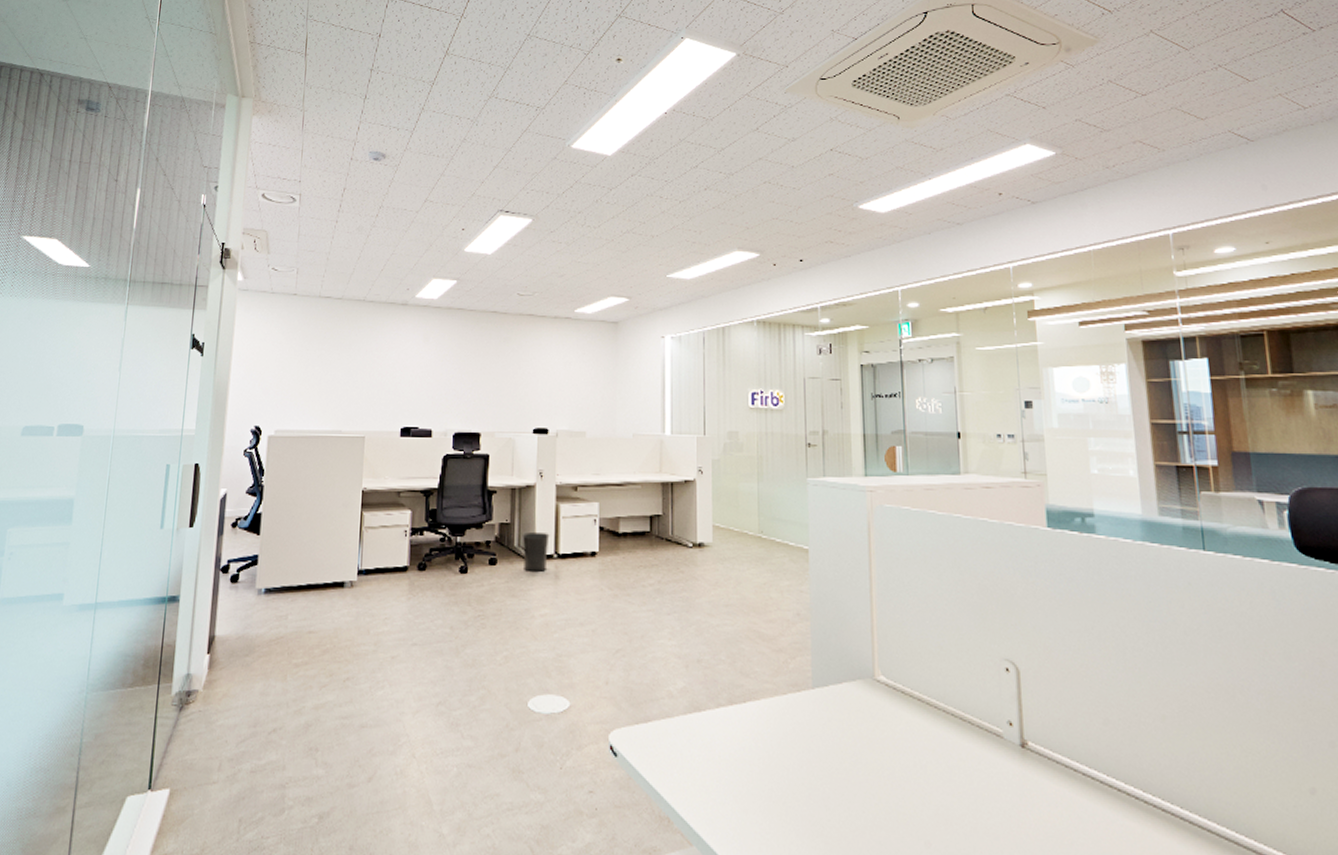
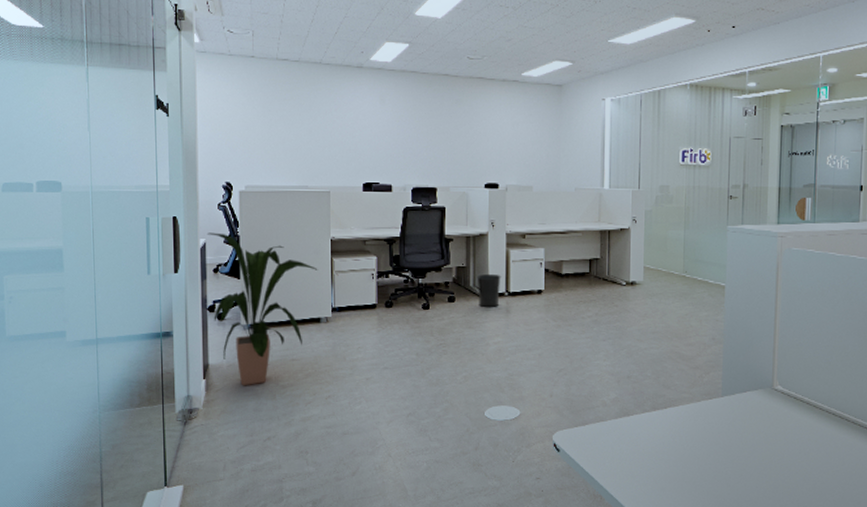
house plant: none [226,482,346,664] -> present [207,232,318,386]

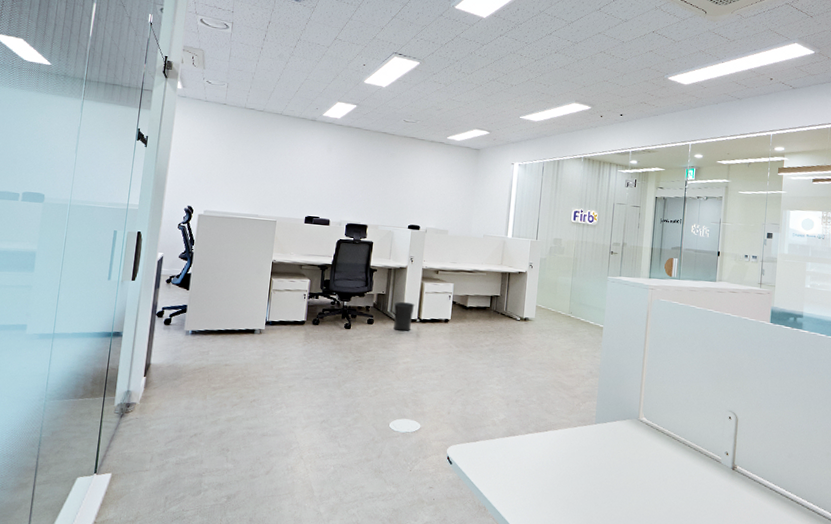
house plant: present [207,232,318,386] -> none [160,248,258,386]

